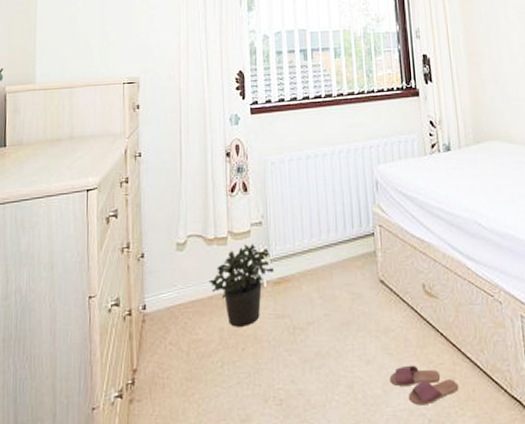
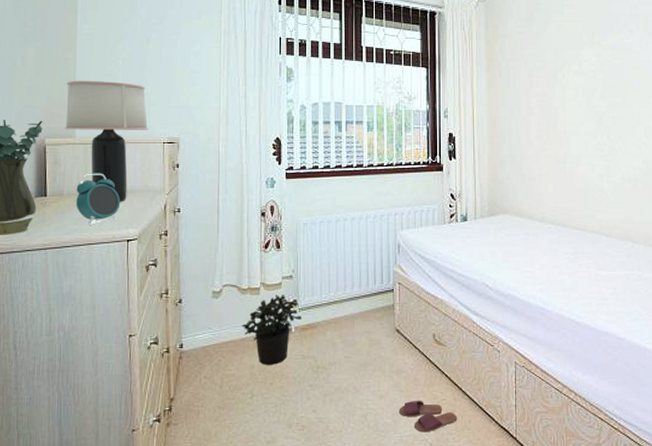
table lamp: none [24,23,108,149] -> present [64,80,149,202]
alarm clock: none [35,119,80,175] -> present [76,173,121,225]

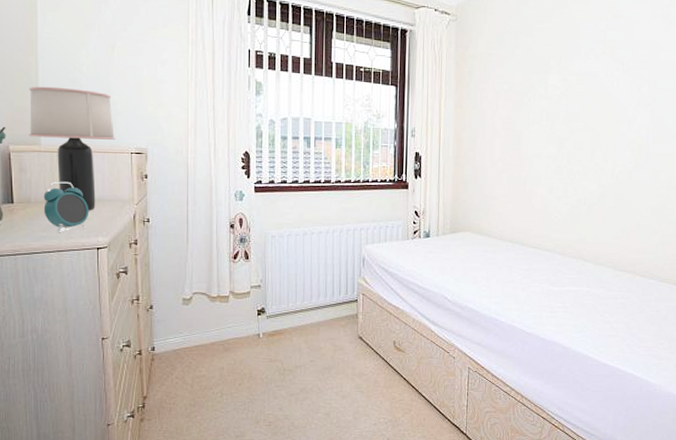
potted plant: present [242,295,301,365] -> none [212,303,269,367]
slippers: present [399,400,458,433] -> none [359,400,414,429]

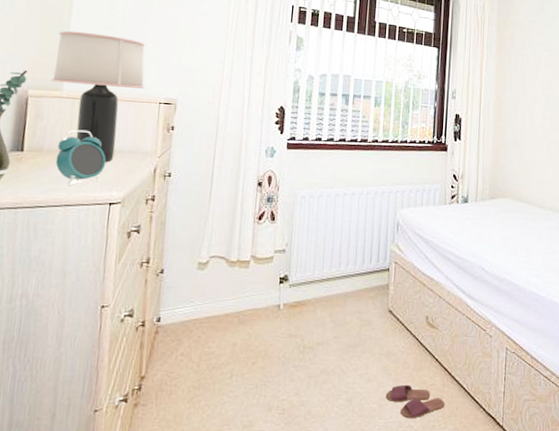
slippers: none [359,400,414,429] -> present [385,384,445,419]

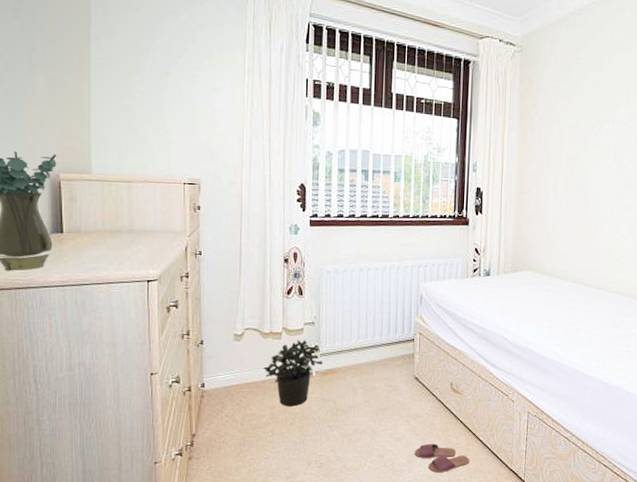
table lamp: present [51,30,146,163] -> none [79,113,168,243]
alarm clock: present [55,129,107,185] -> none [93,211,140,264]
potted plant: none [227,269,292,343] -> present [263,340,322,406]

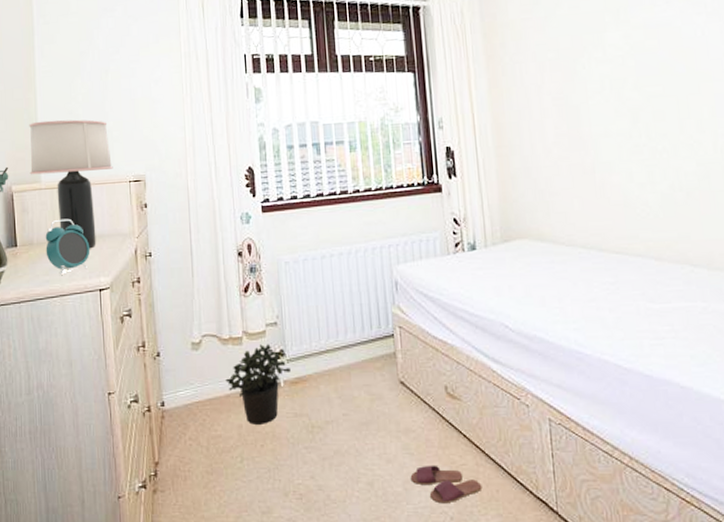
table lamp: none [79,113,168,243] -> present [29,119,113,249]
alarm clock: none [93,211,140,264] -> present [45,218,90,275]

